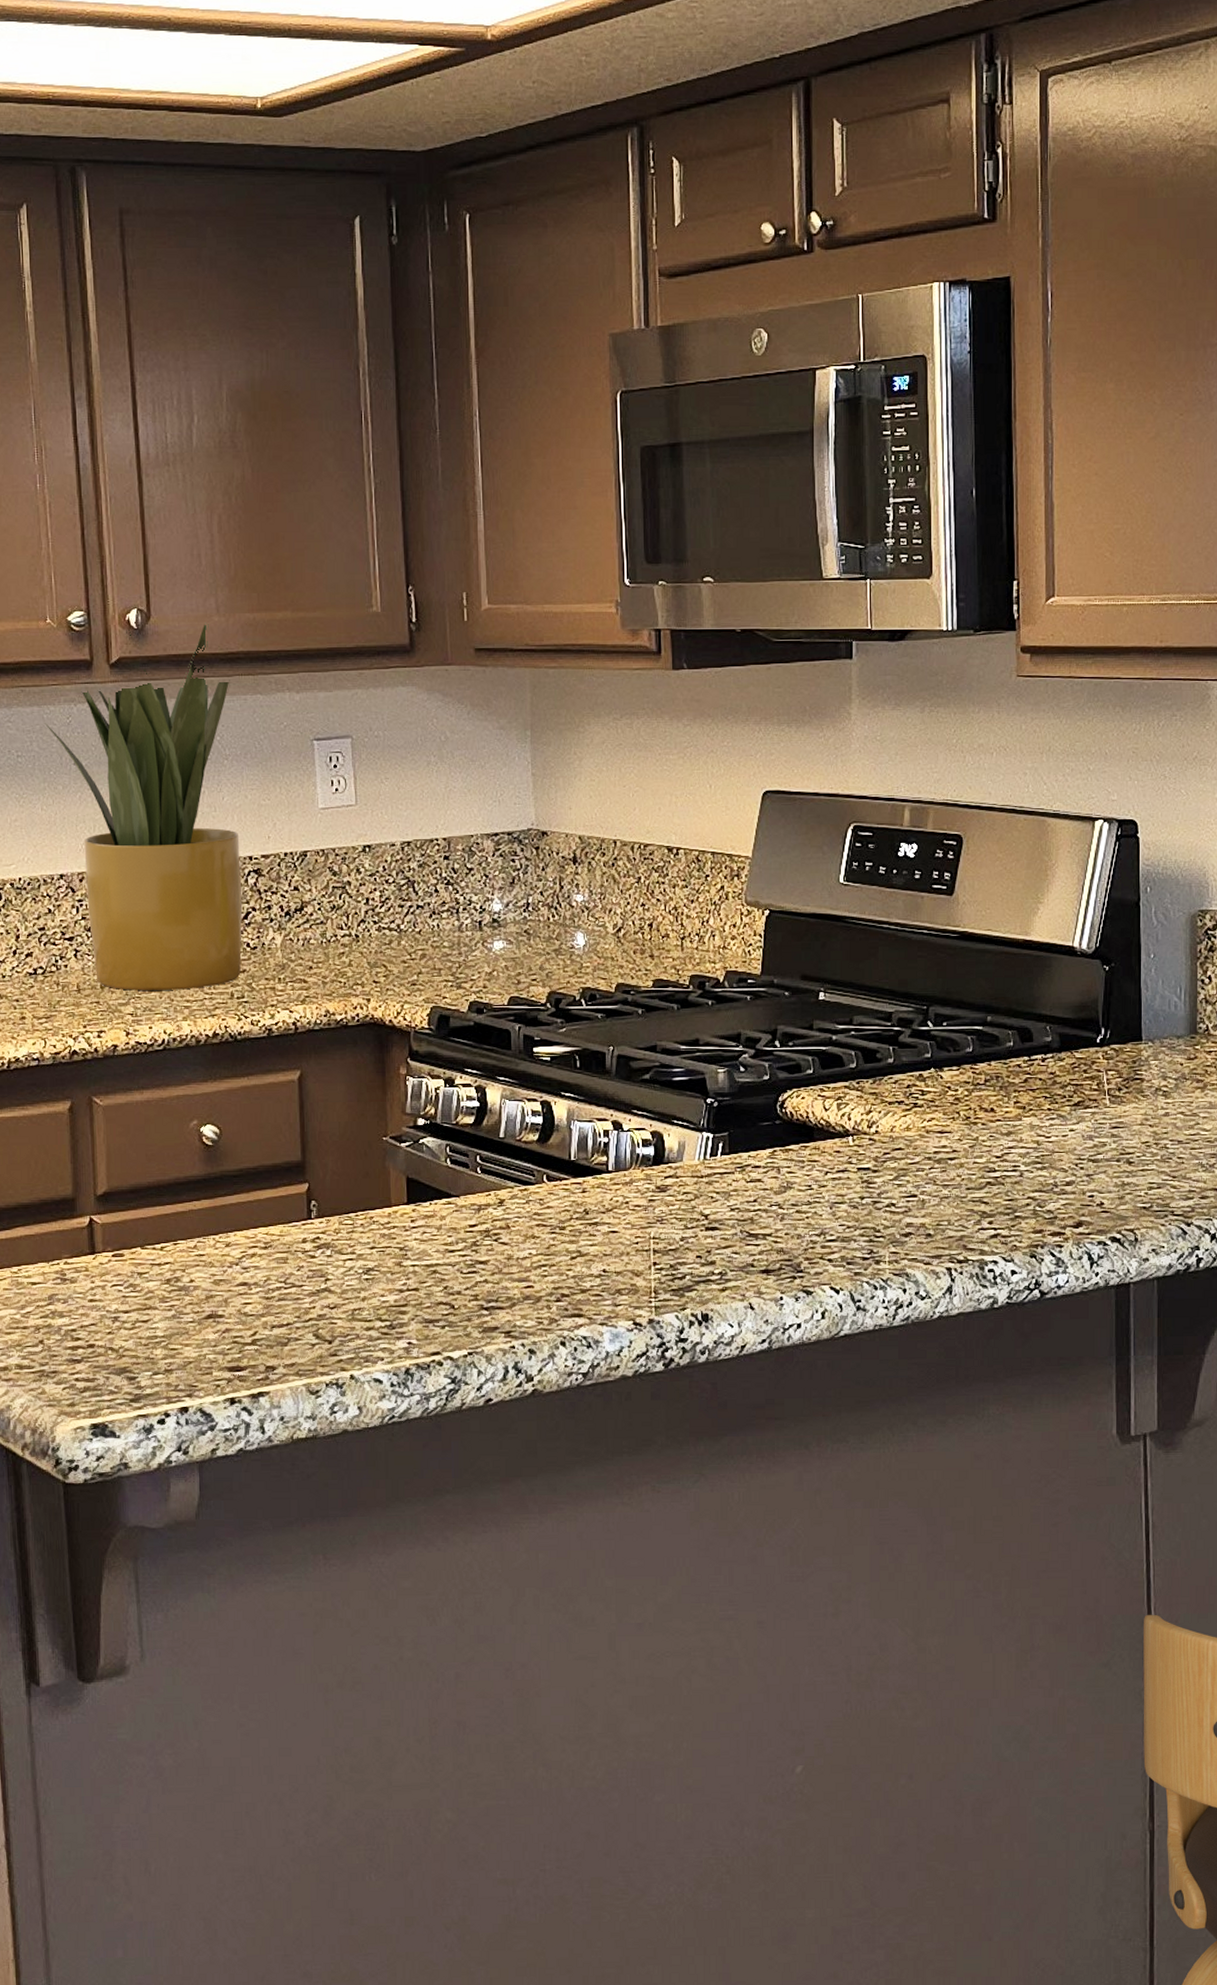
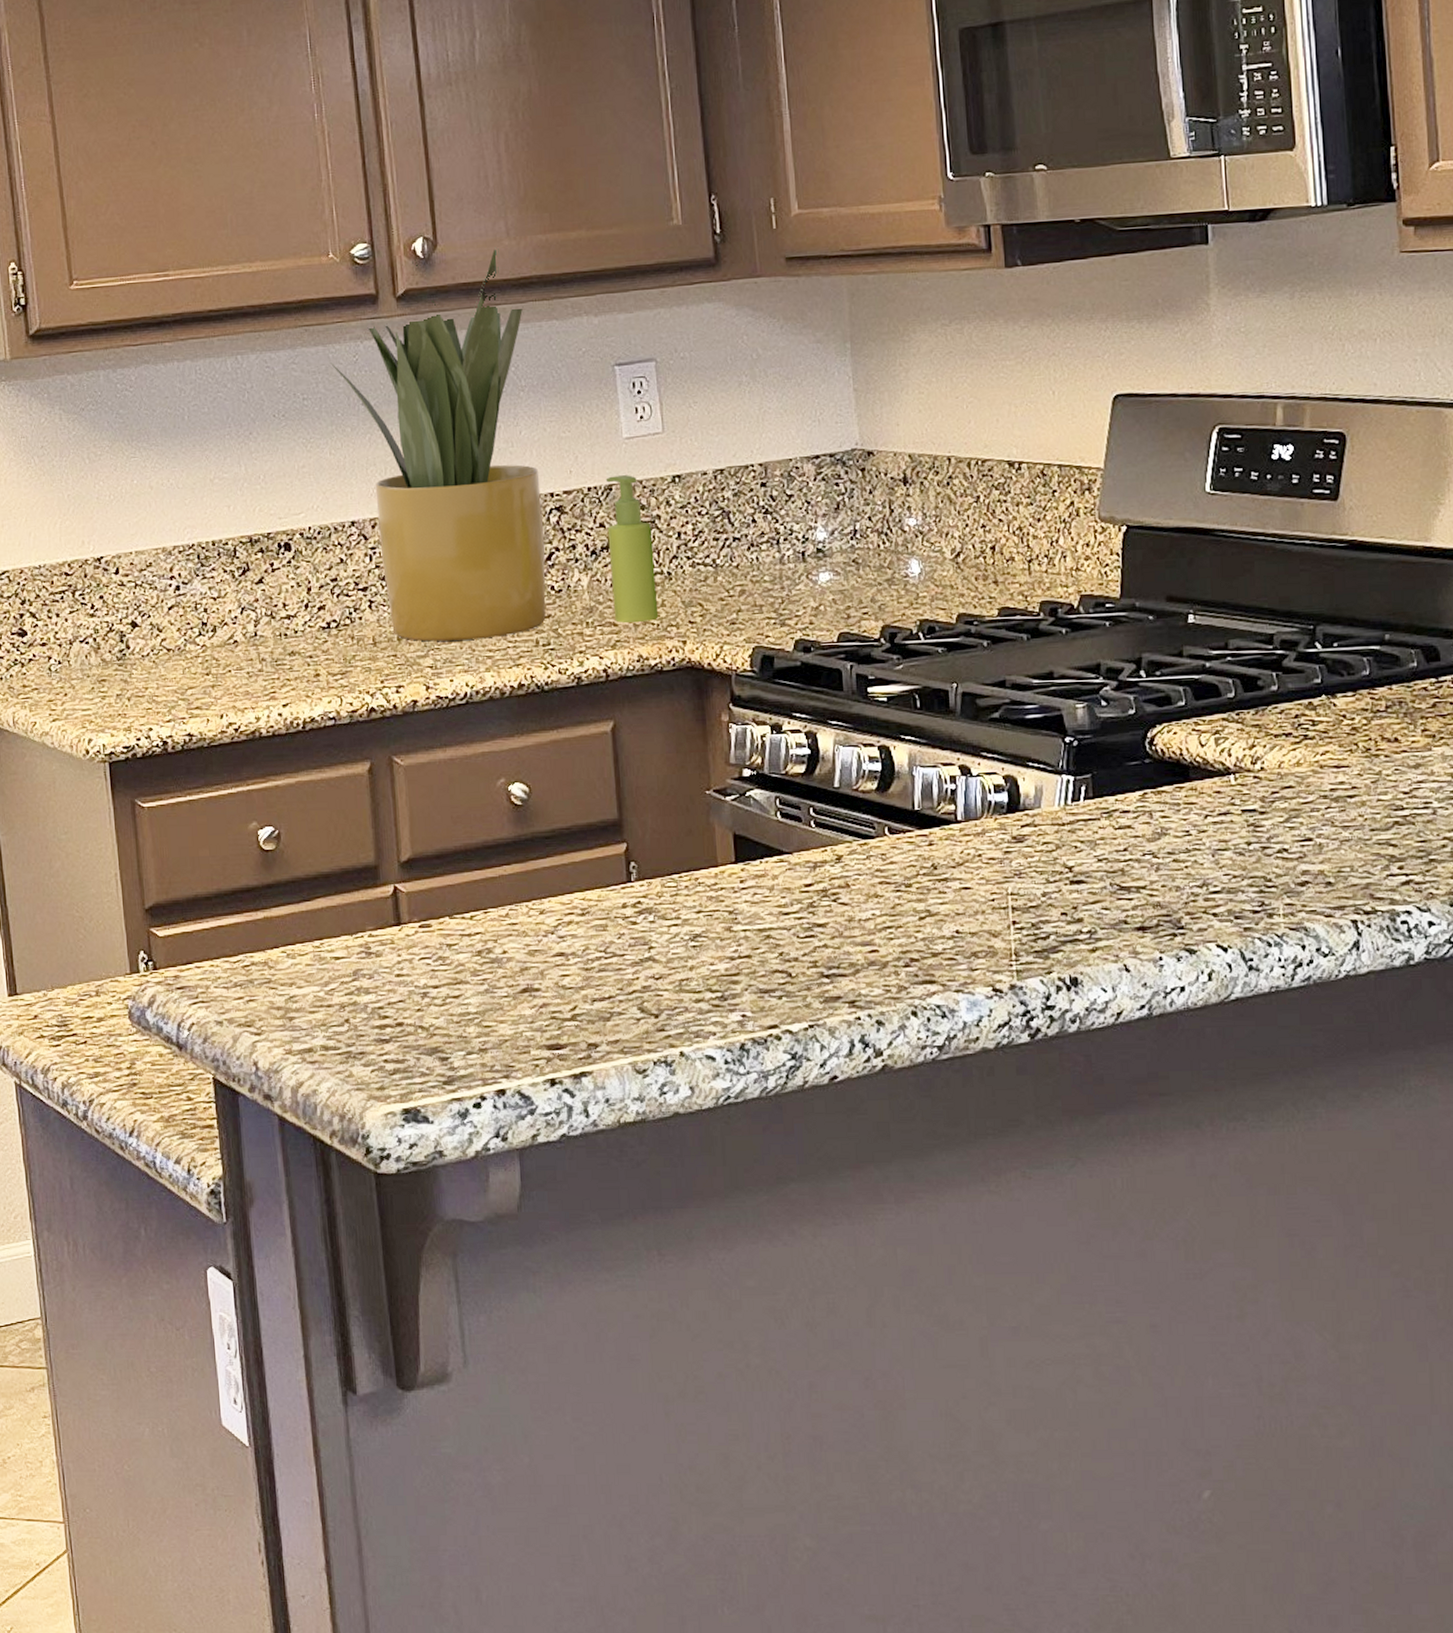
soap dispenser: none [301,843,346,981] -> present [605,475,659,624]

